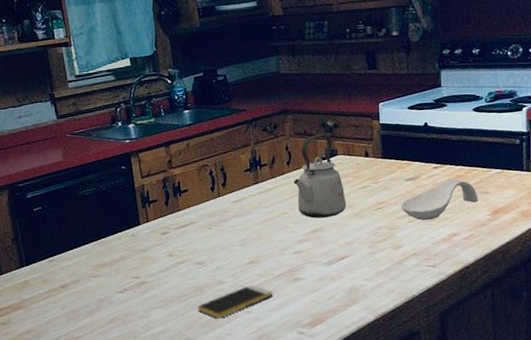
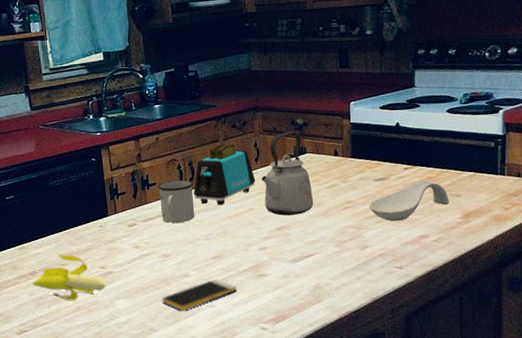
banana: none [63,265,141,314] -> present [32,254,107,301]
mug: none [190,185,229,230] -> present [158,180,195,224]
toaster: none [226,147,288,211] -> present [193,143,256,206]

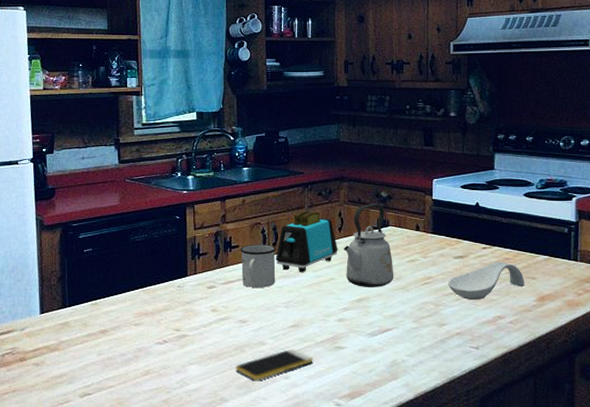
banana: present [32,254,107,301] -> none [102,312,180,364]

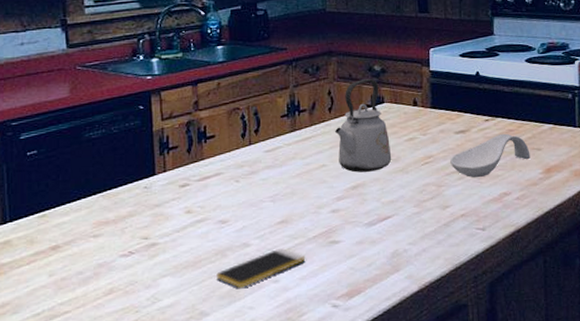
mug: present [240,244,276,289] -> none [217,132,259,183]
toaster: present [276,210,338,273] -> none [258,90,329,162]

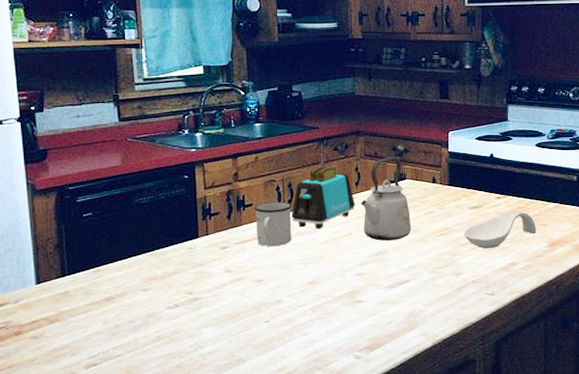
smartphone: present [216,247,306,288] -> none [252,305,332,339]
mug: none [217,132,259,183] -> present [254,202,292,247]
toaster: none [258,90,329,162] -> present [292,166,355,229]

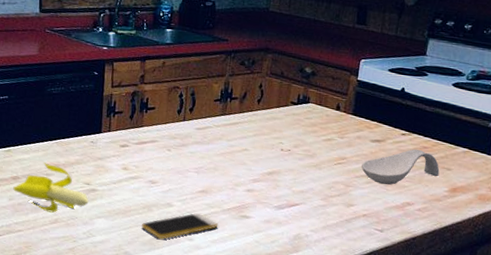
banana: none [107,277,193,330] -> present [13,162,89,213]
smartphone: none [252,305,332,339] -> present [141,213,218,239]
mug: present [254,202,292,247] -> none [155,107,192,152]
toaster: present [292,166,355,229] -> none [191,78,255,141]
kettle: present [361,157,412,241] -> none [260,78,309,163]

